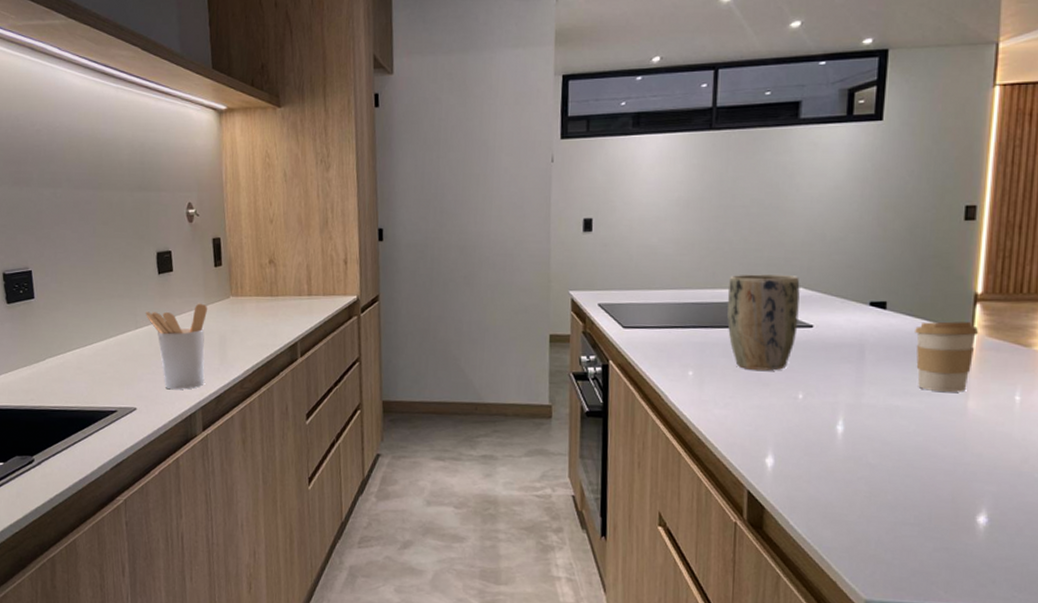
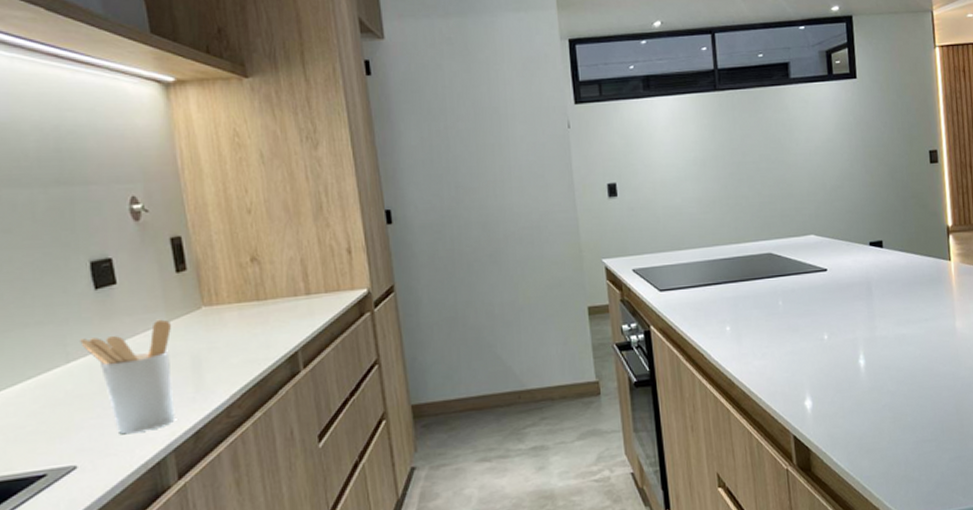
plant pot: present [727,274,800,371] -> none [750,223,815,318]
coffee cup: present [915,321,979,392] -> none [907,251,955,317]

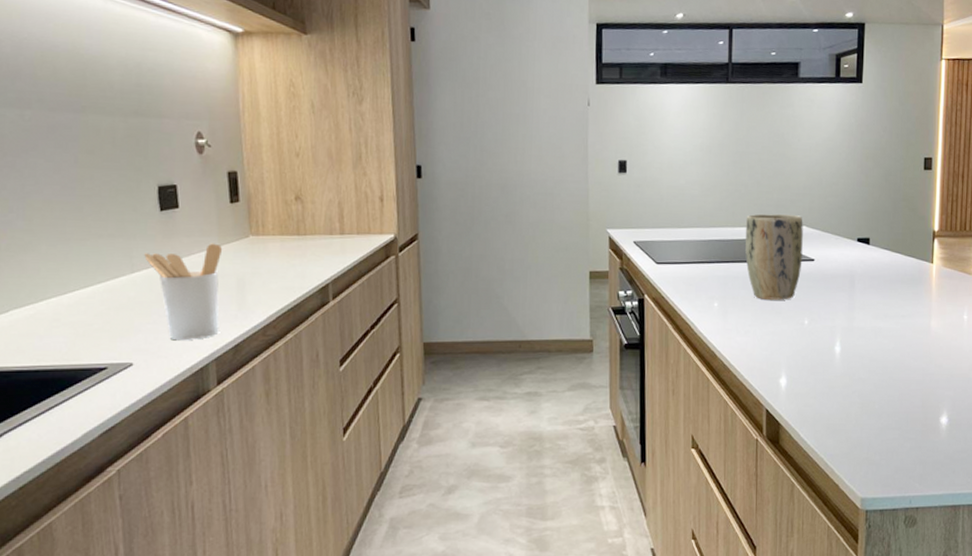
plant pot: none [750,223,815,318] -> present [745,213,803,300]

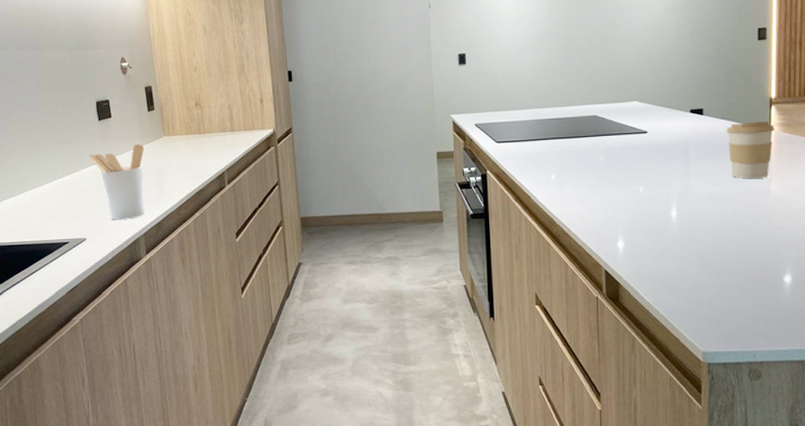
plant pot: present [745,213,803,300] -> none [578,91,635,171]
coffee cup: none [891,254,937,314] -> present [726,120,775,178]

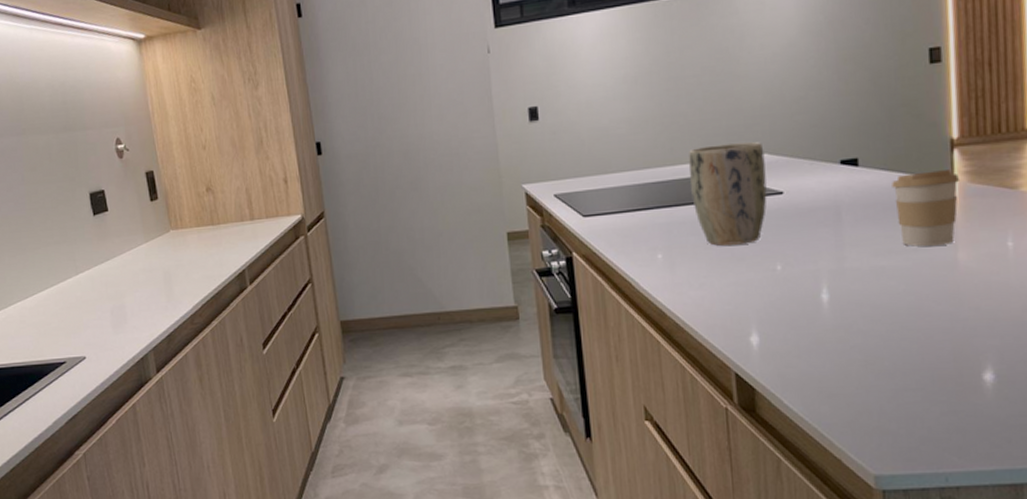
utensil holder: present [90,143,145,220] -> none [85,240,153,334]
plant pot: none [578,91,635,171] -> present [688,141,767,246]

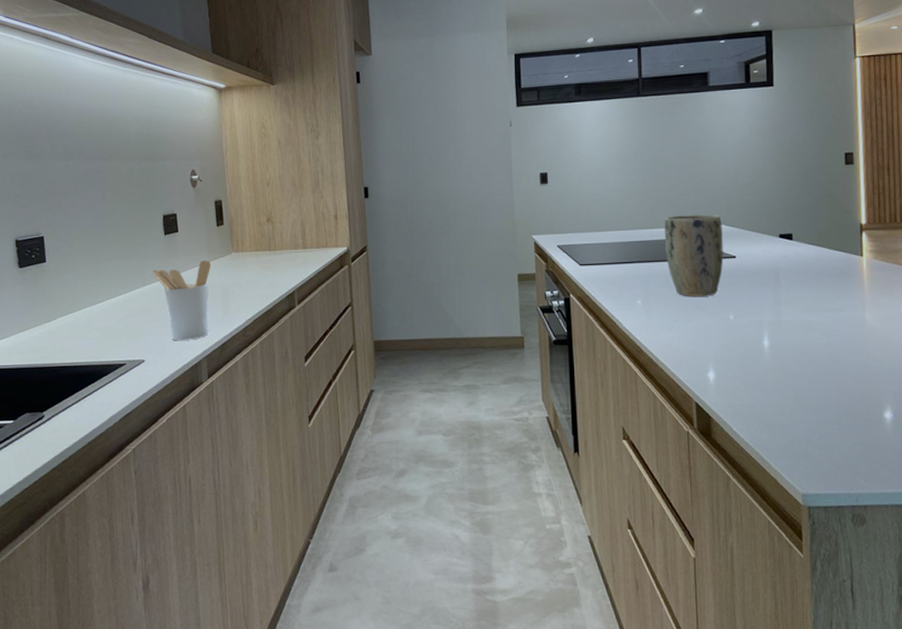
utensil holder: none [85,240,153,334] -> present [153,260,211,341]
coffee cup: present [892,168,961,247] -> none [817,247,867,307]

